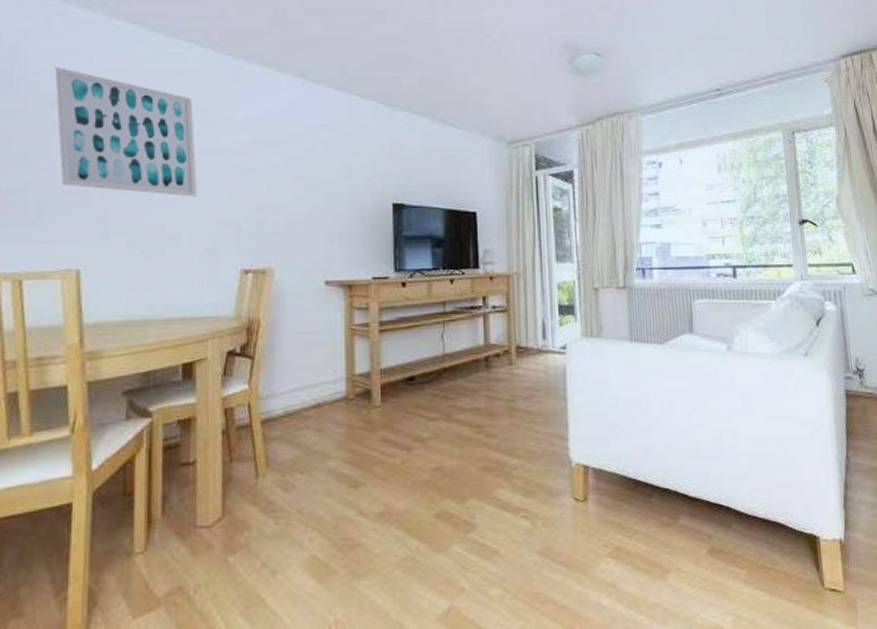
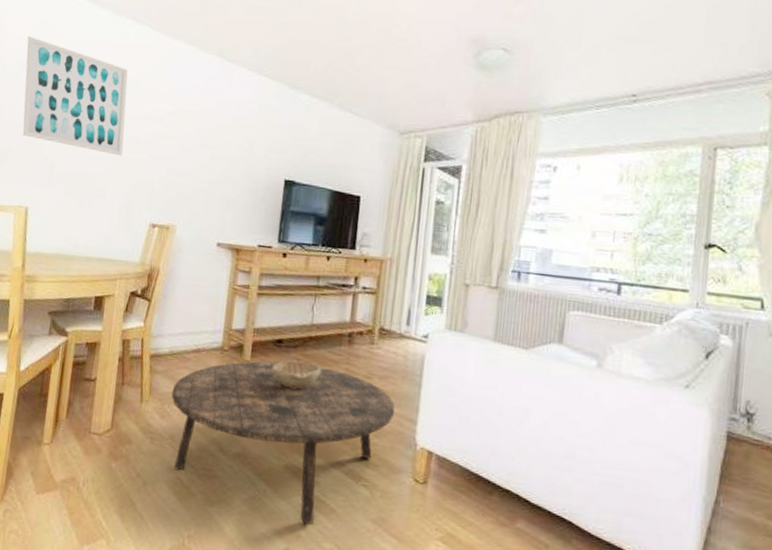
coffee table: none [293,398,545,575] -> present [171,361,395,525]
decorative bowl: none [407,395,460,428] -> present [272,360,321,390]

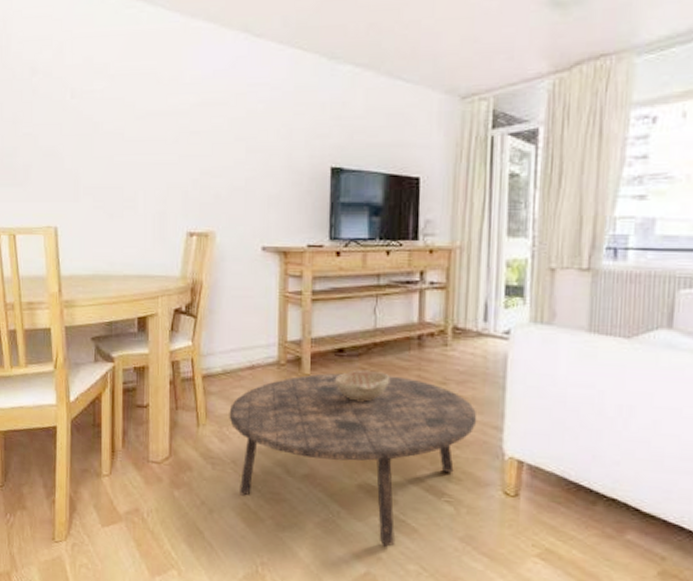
wall art: present [22,36,128,156] -> none [34,36,150,160]

